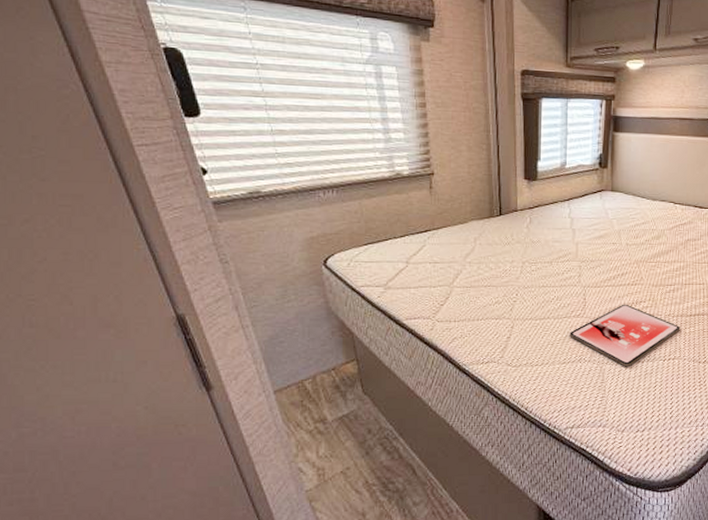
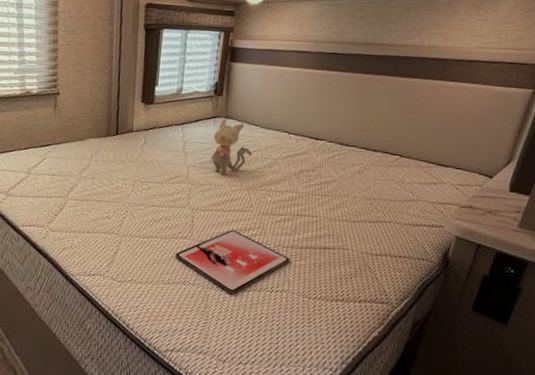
stuffed animal: none [599,192,640,250] -> present [211,119,253,175]

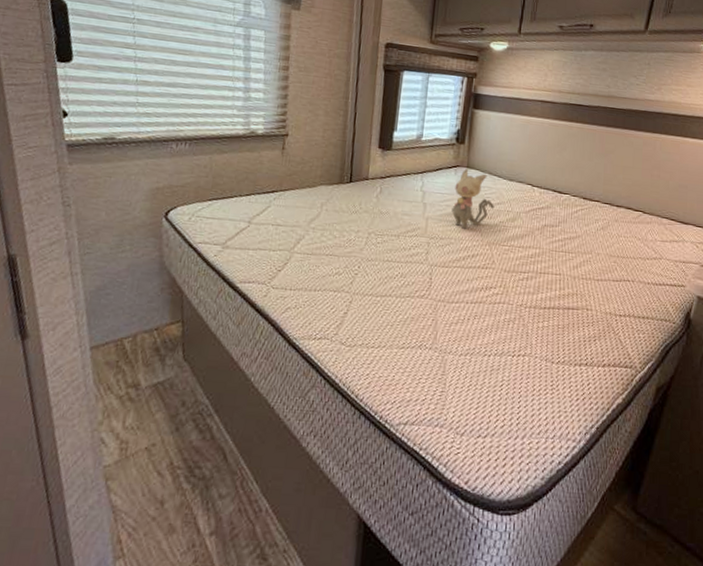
tablet: present [175,229,290,294] -> none [411,288,533,359]

